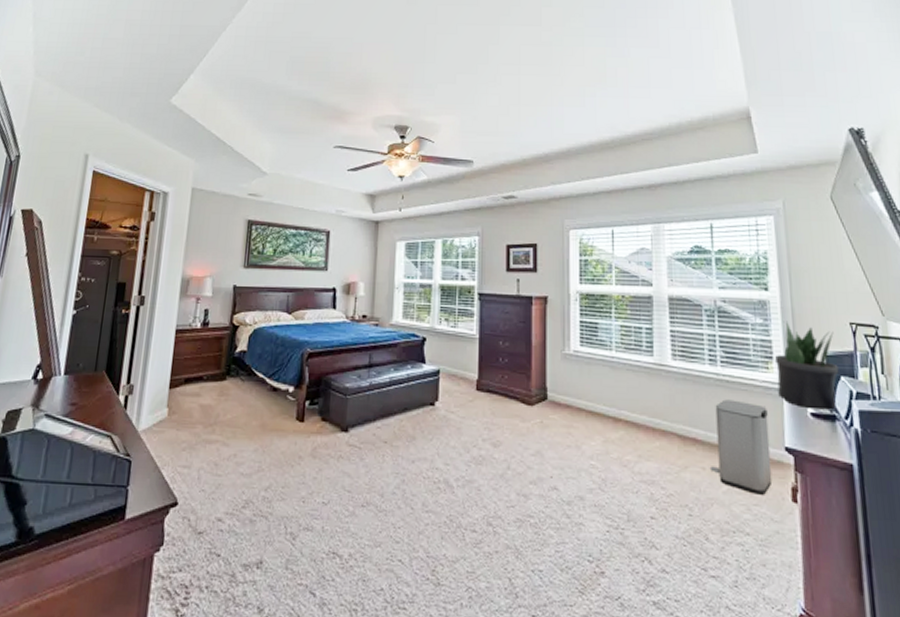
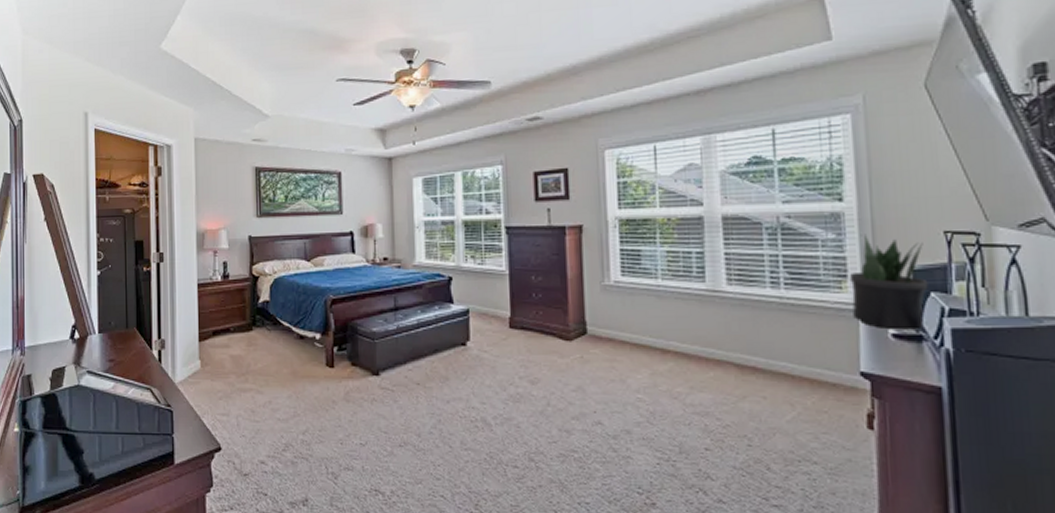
pedal bin: present [709,399,772,495] -> none [771,324,845,422]

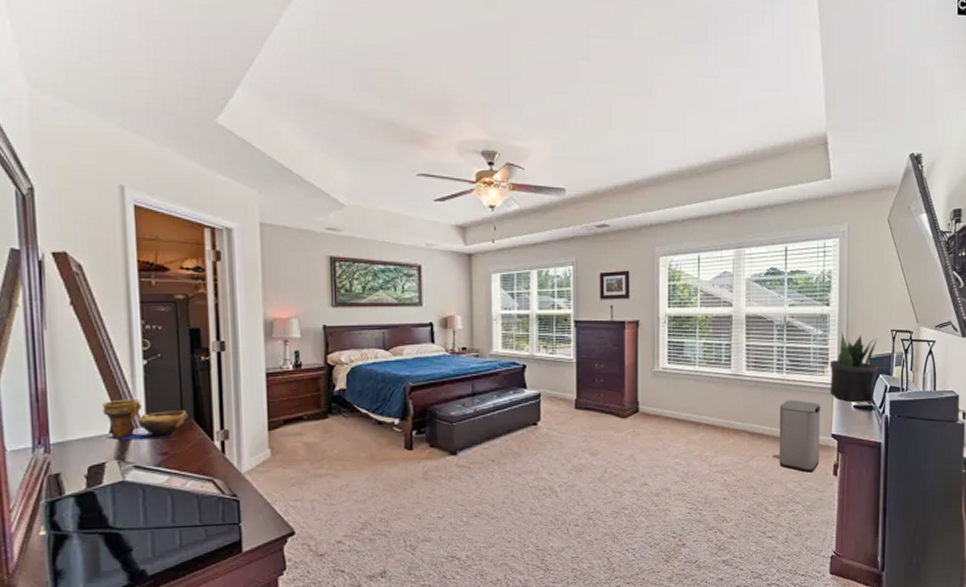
decorative bowl: none [64,307,131,346] -> present [101,398,188,440]
pedal bin: none [771,324,845,422] -> present [772,400,820,473]

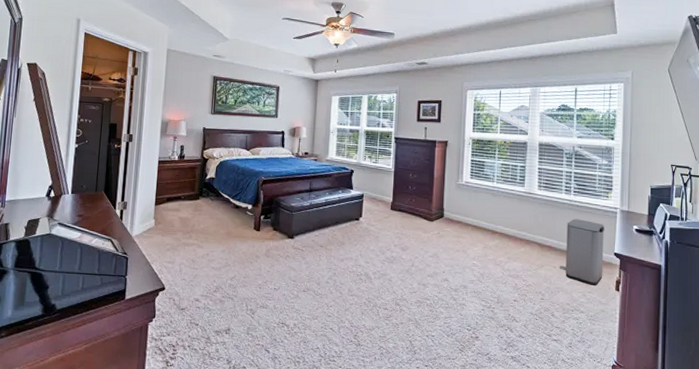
decorative bowl: present [101,398,188,440] -> none [43,172,100,204]
planter: present [829,331,879,403] -> none [613,162,659,227]

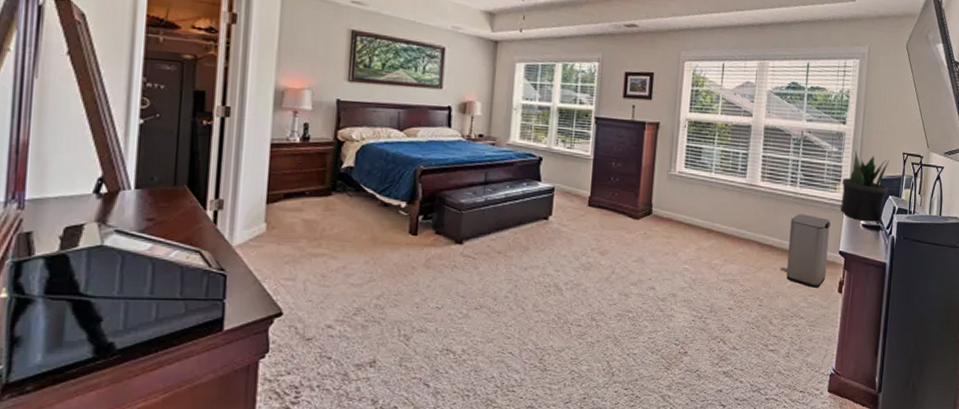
planter: none [613,162,659,227] -> present [840,150,890,222]

